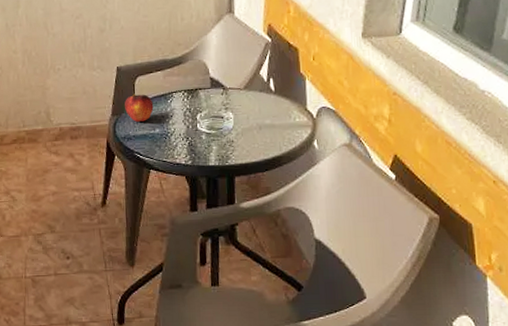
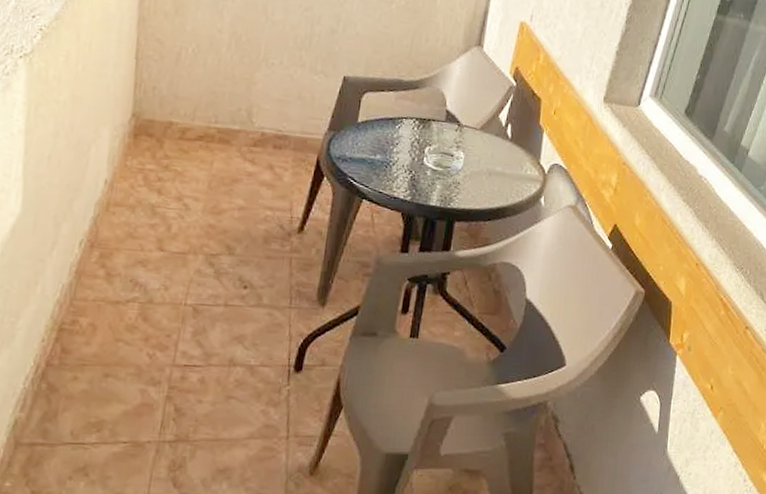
fruit: present [125,94,154,123] -> none [345,110,379,144]

